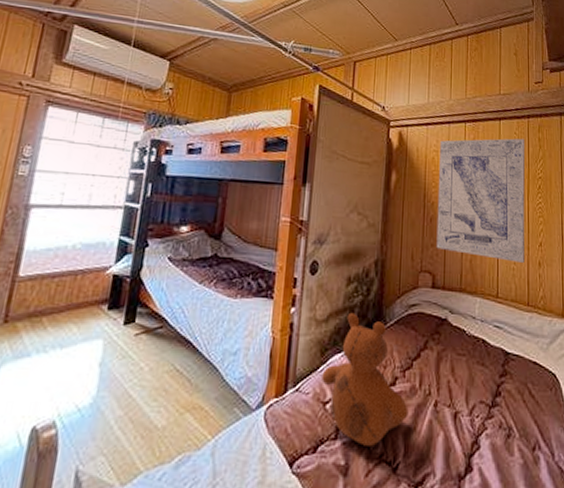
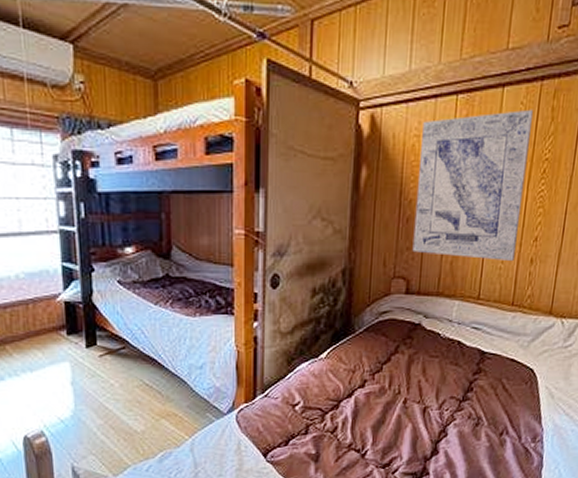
teddy bear: present [322,312,409,446] -> none [290,323,377,438]

